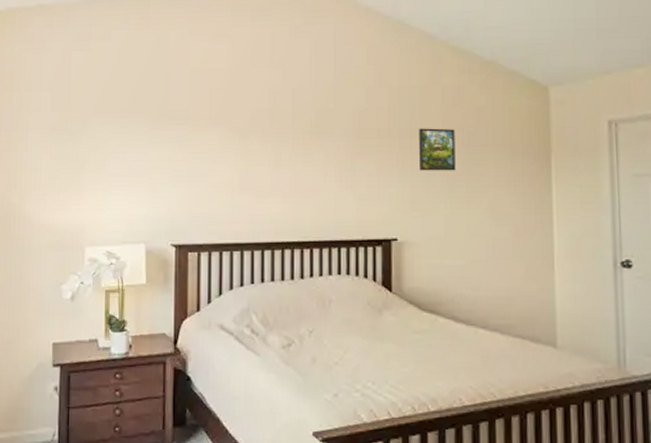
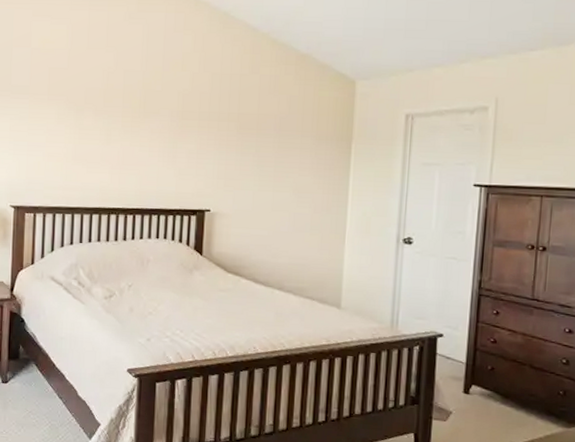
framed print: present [419,128,456,171] -> none [234,113,268,153]

